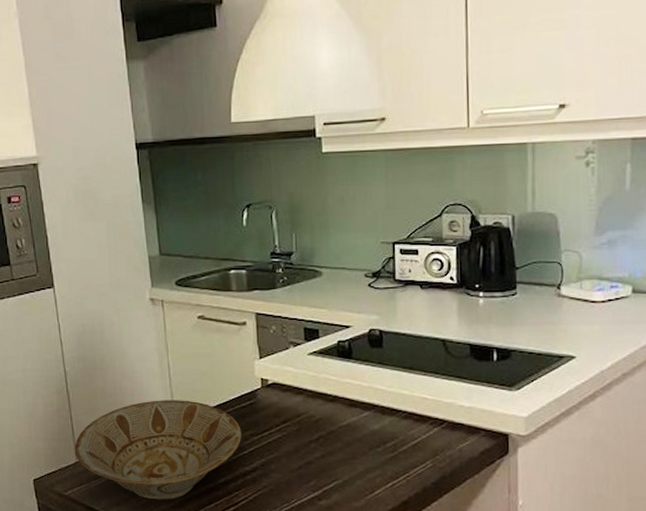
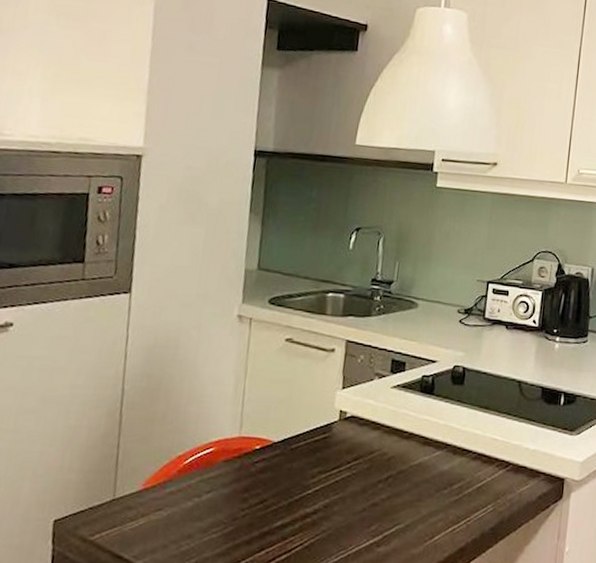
bowl: present [74,400,242,500] -> none [113,429,310,546]

